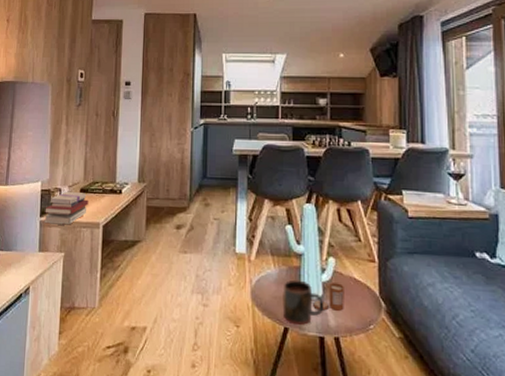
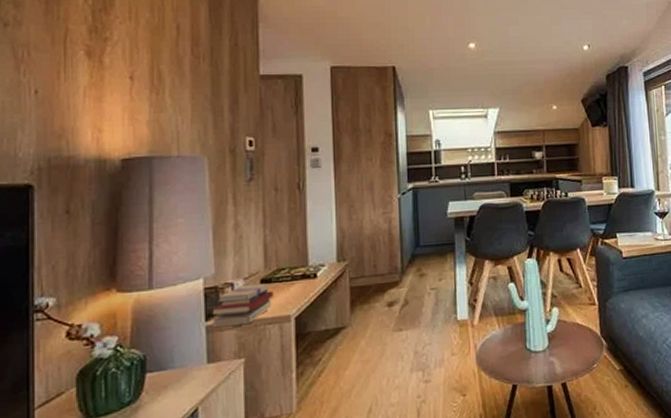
mug: present [282,279,324,325] -> none [509,335,551,380]
candle: present [313,282,344,311] -> none [540,331,569,361]

